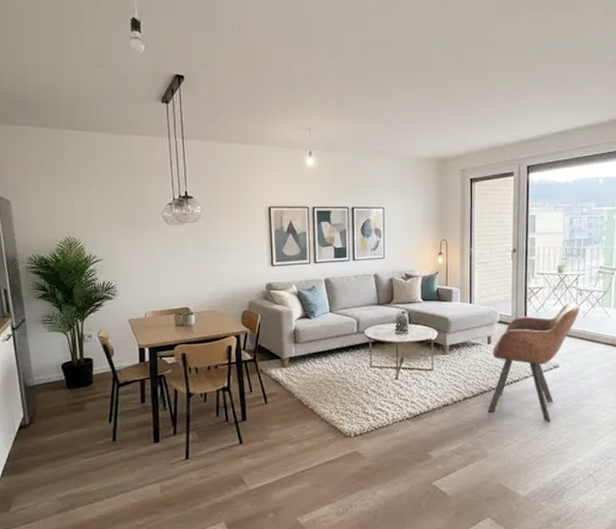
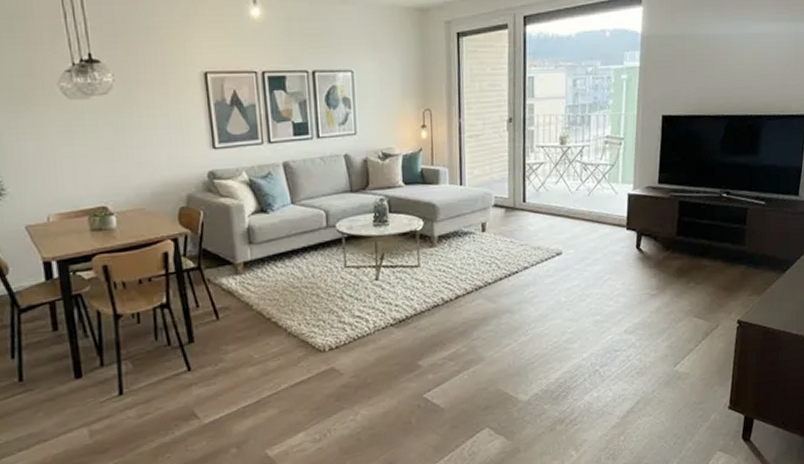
armchair: present [487,302,581,422] -> none [483,178,585,317]

